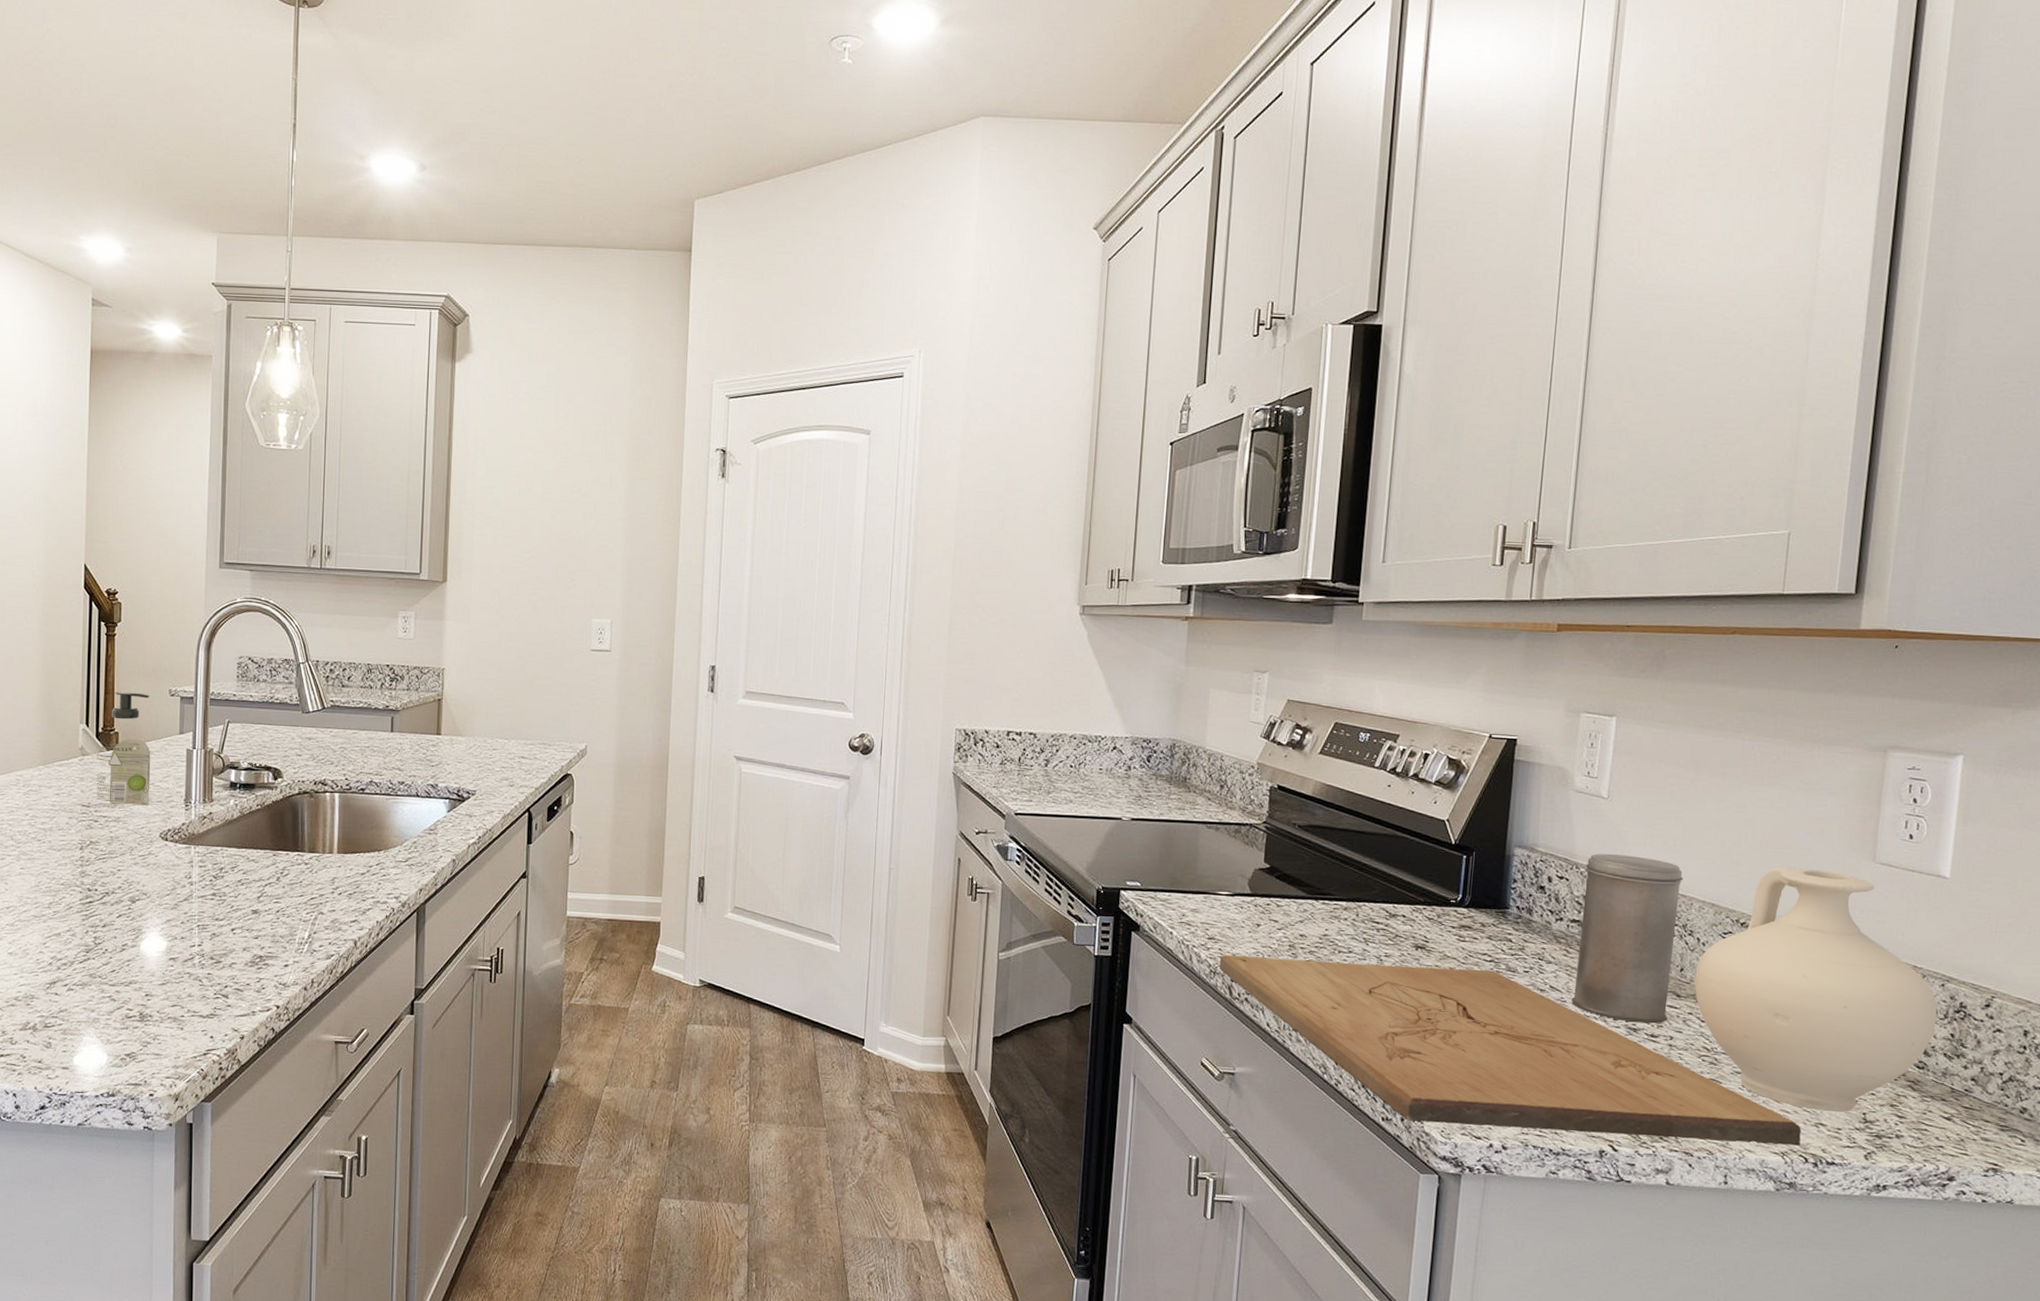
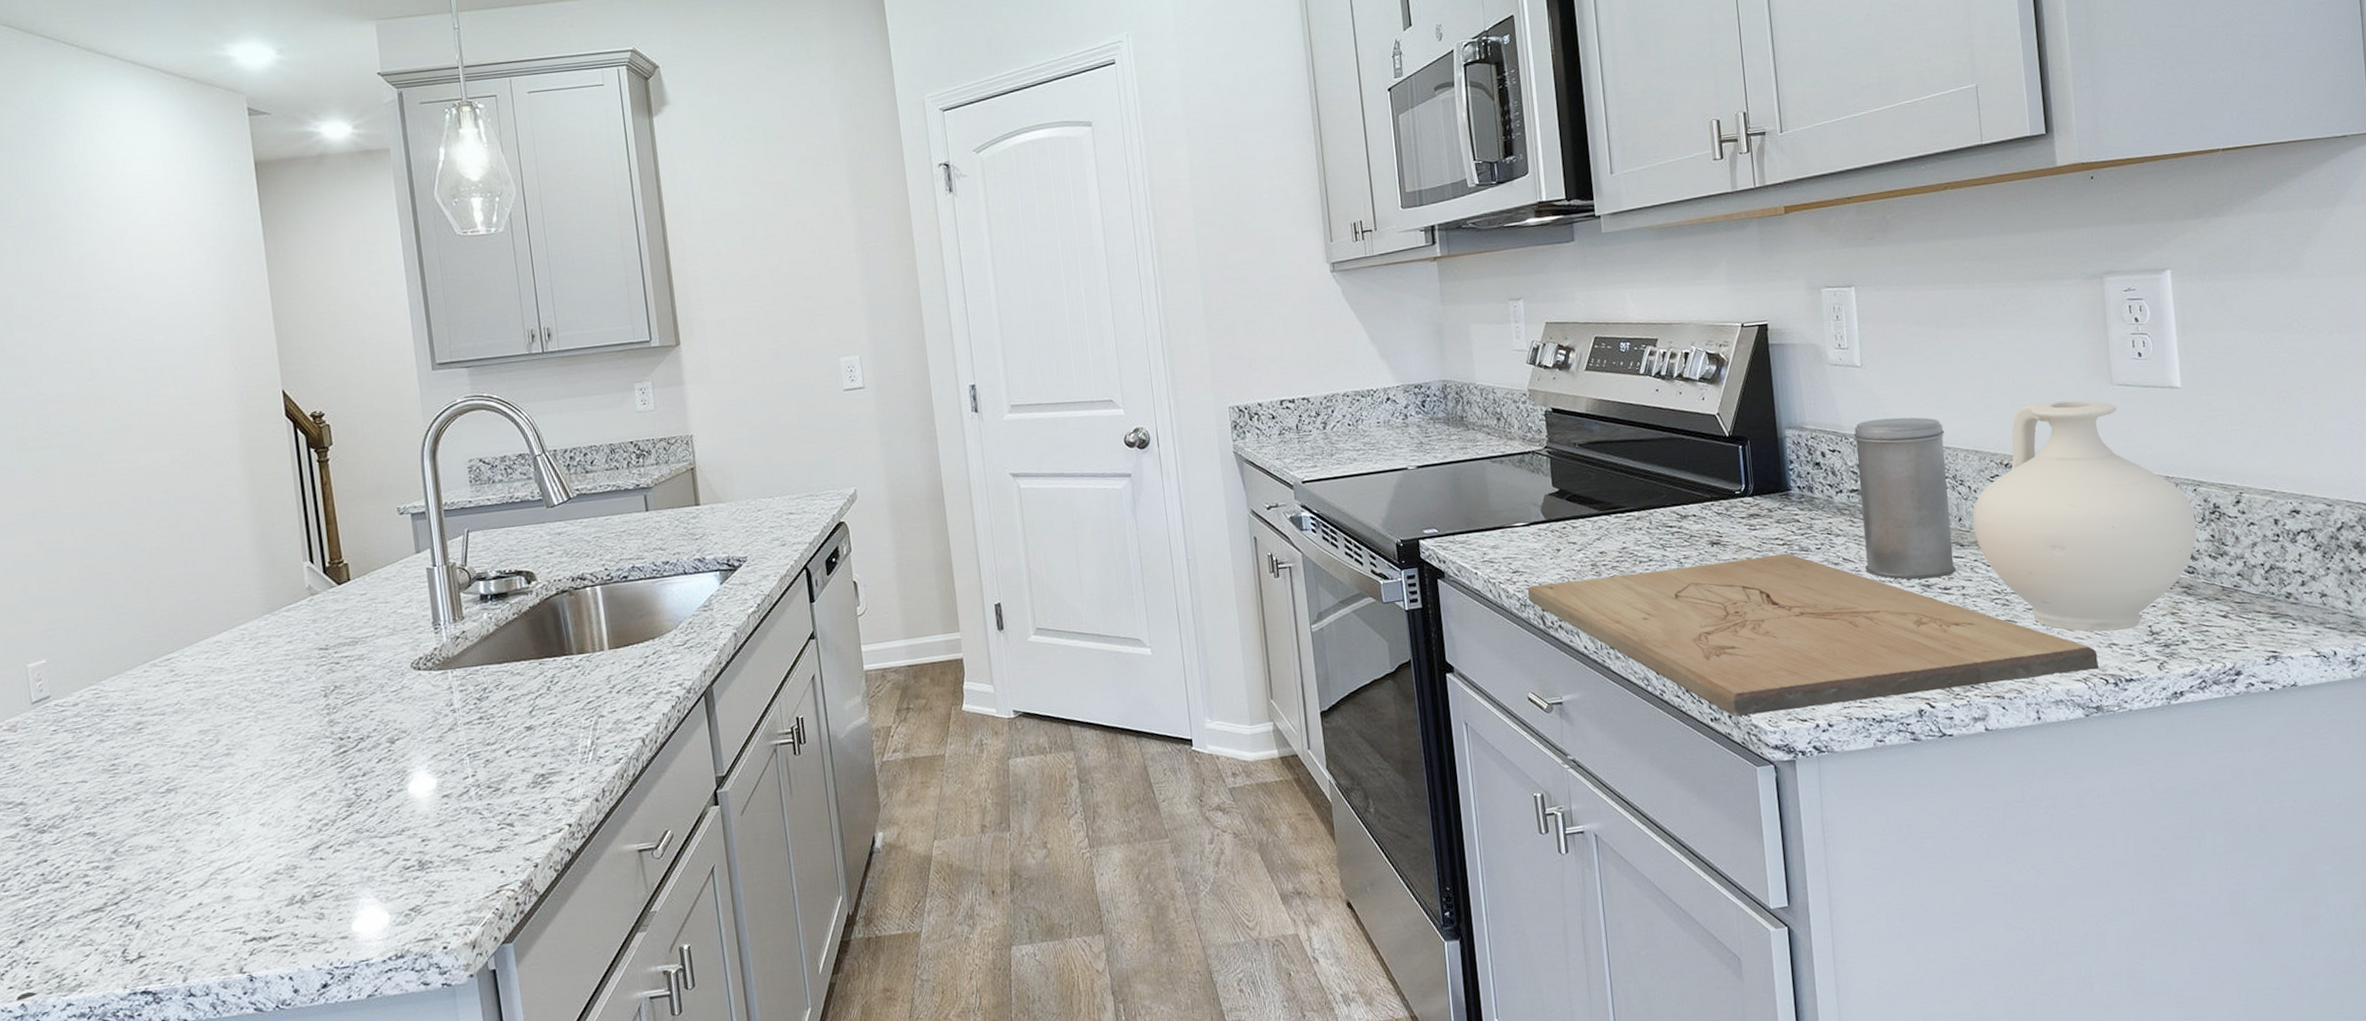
soap dispenser: present [96,691,151,807] -> none [327,516,395,641]

